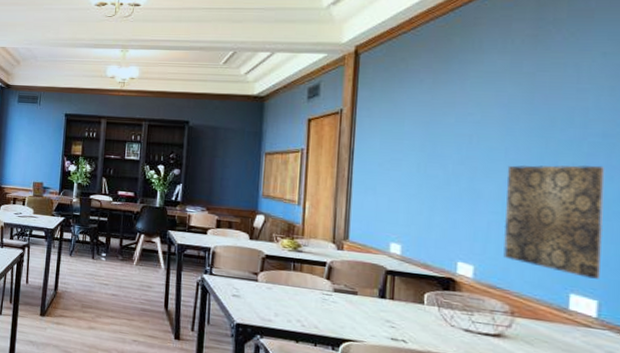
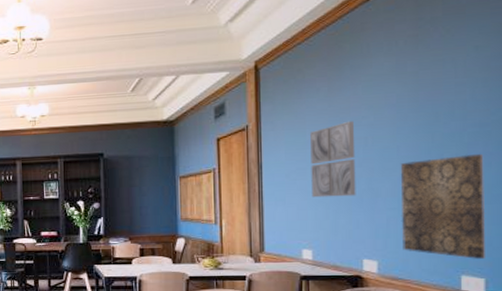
wall art: none [405,116,459,195] -> present [310,120,356,198]

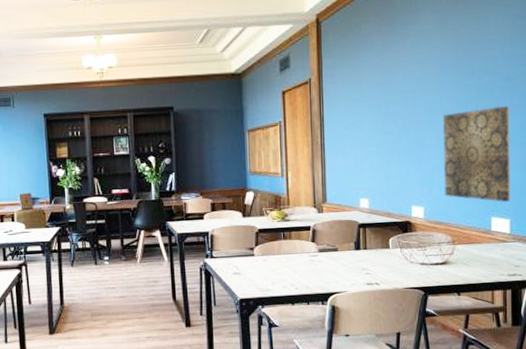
wall art: present [310,120,356,198] -> none [366,74,406,149]

